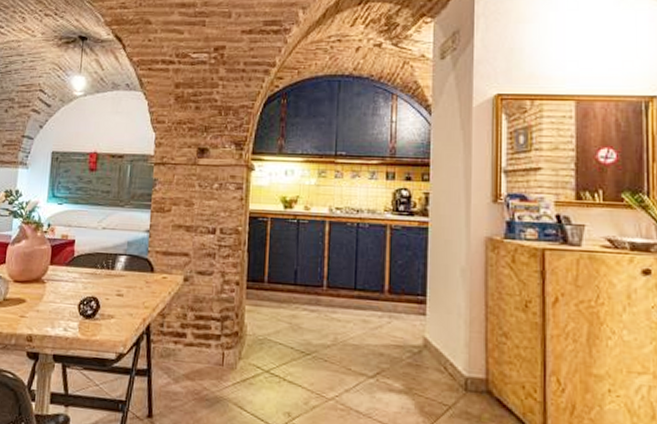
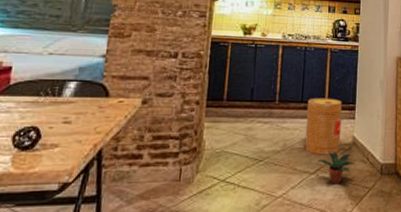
basket: none [360,285,408,357] -> present [305,98,342,155]
potted plant: none [379,352,427,395] -> present [319,151,355,184]

